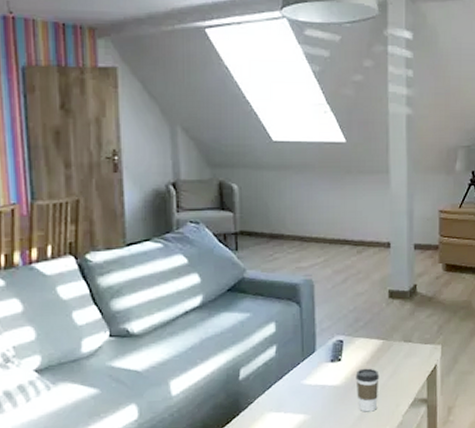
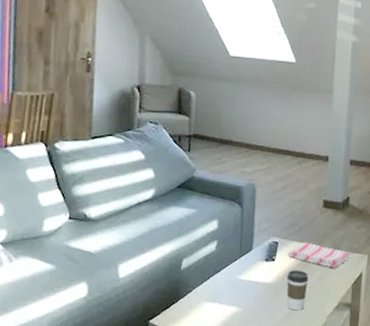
dish towel: none [354,337,422,363] -> present [287,241,350,268]

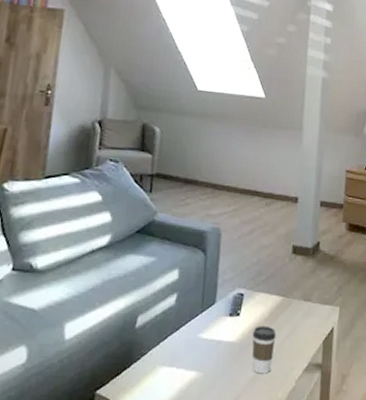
dish towel: present [287,241,350,268] -> none [253,292,321,323]

